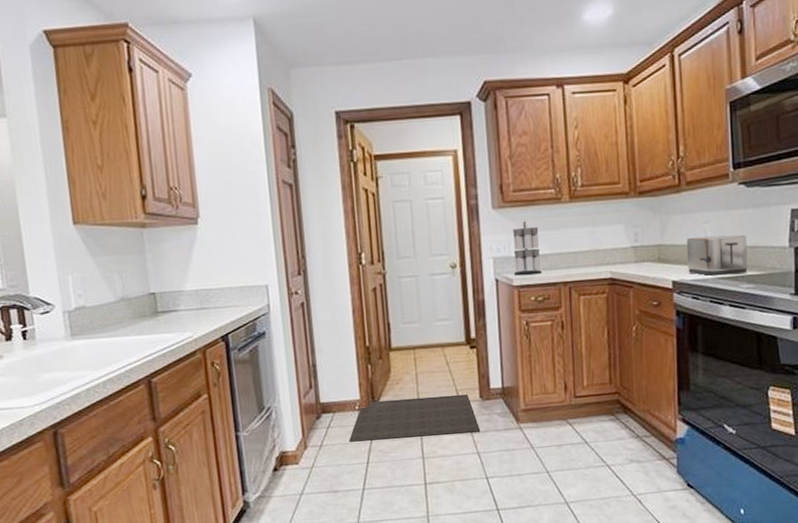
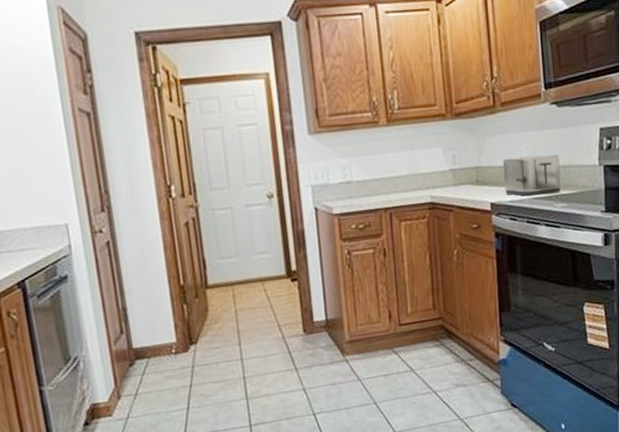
doormat: present [349,394,480,442] -> none [166,330,305,388]
spice rack: present [513,221,541,276] -> none [331,146,361,204]

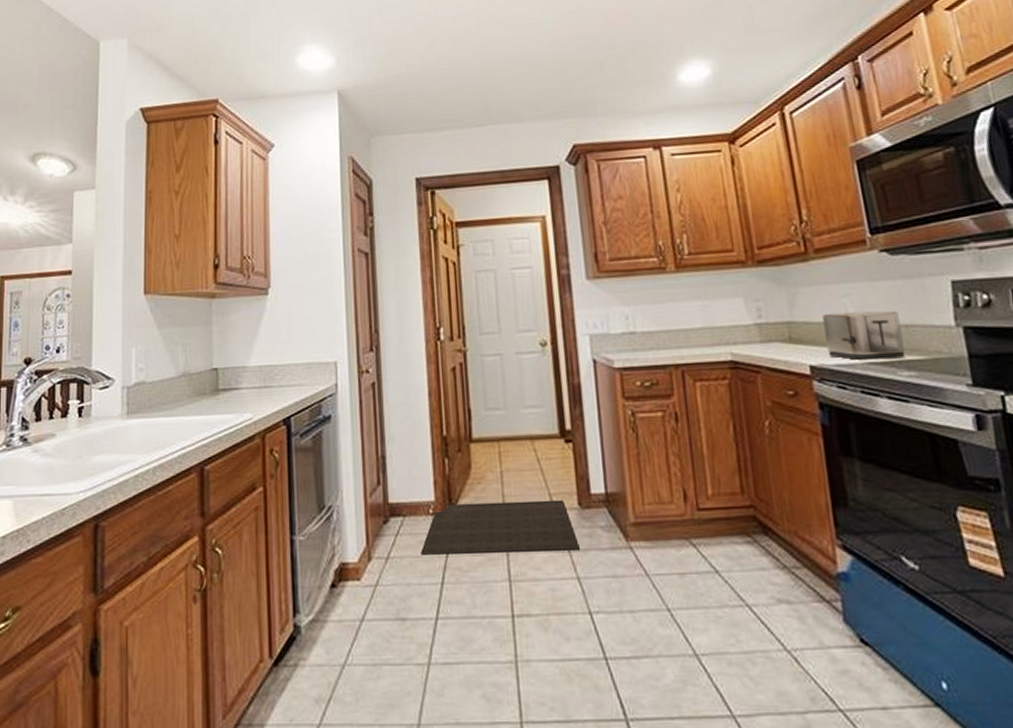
doormat: none [166,330,305,388] -> present [421,499,580,555]

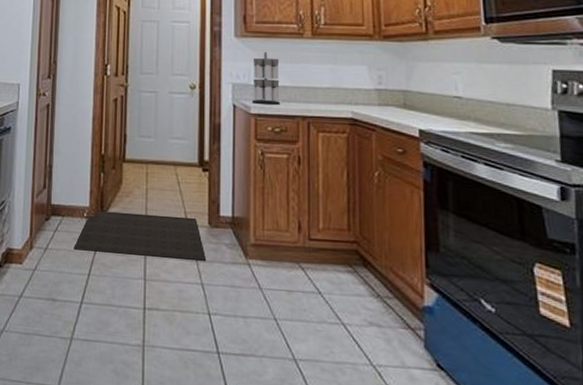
spice rack: none [611,293,647,357] -> present [251,51,280,106]
toaster: present [822,310,906,360] -> none [435,86,504,131]

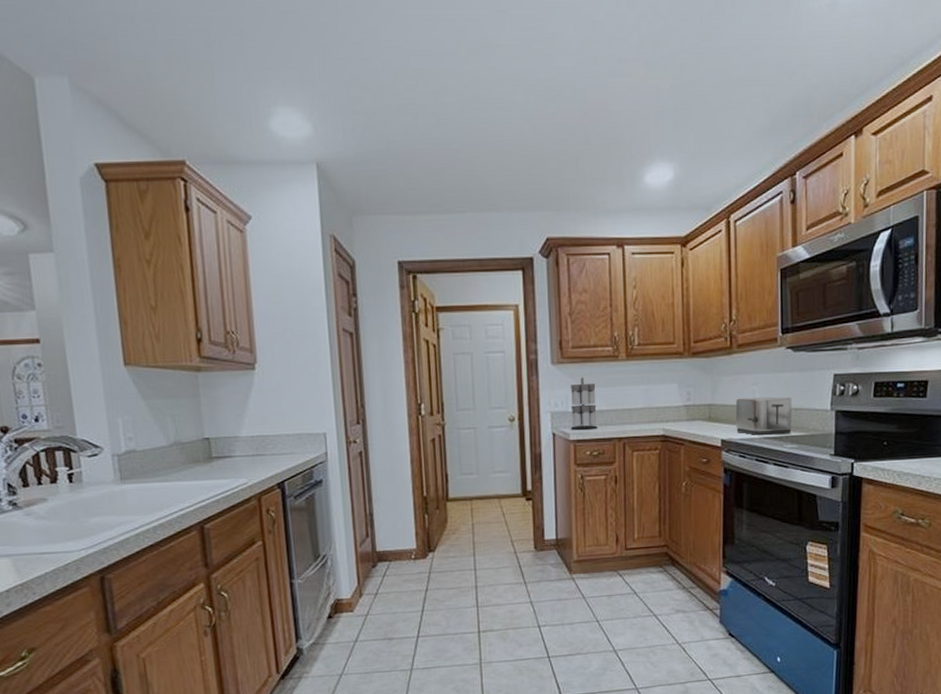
doormat: present [74,210,206,261] -> none [404,545,533,591]
toaster: none [435,86,504,131] -> present [736,396,792,435]

